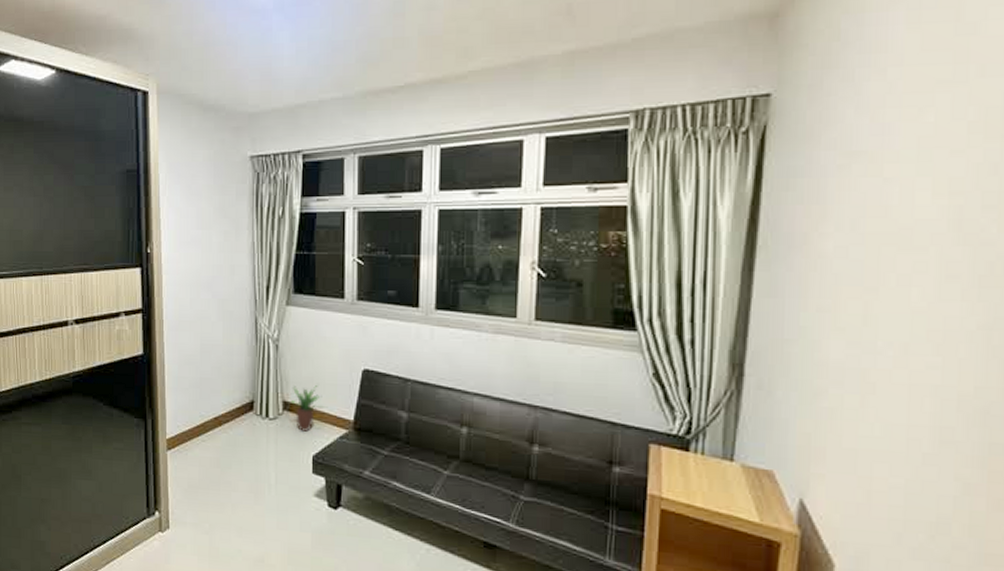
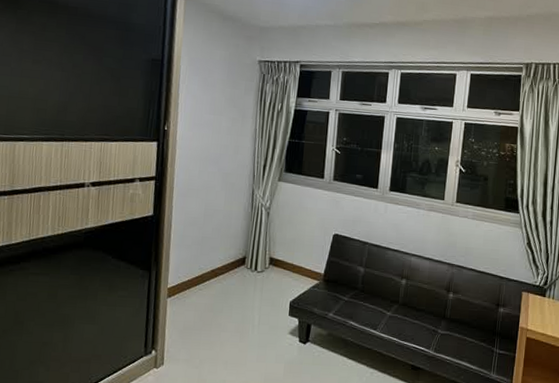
potted plant: present [287,386,328,433] -> none [273,245,305,283]

